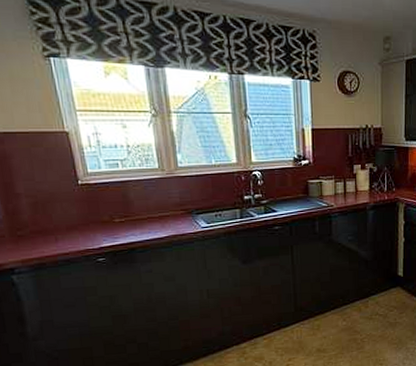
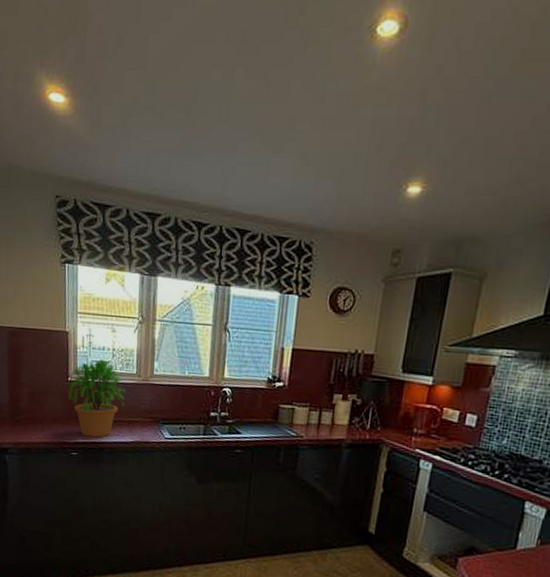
potted plant: none [77,157,151,240] -> present [67,358,126,438]

